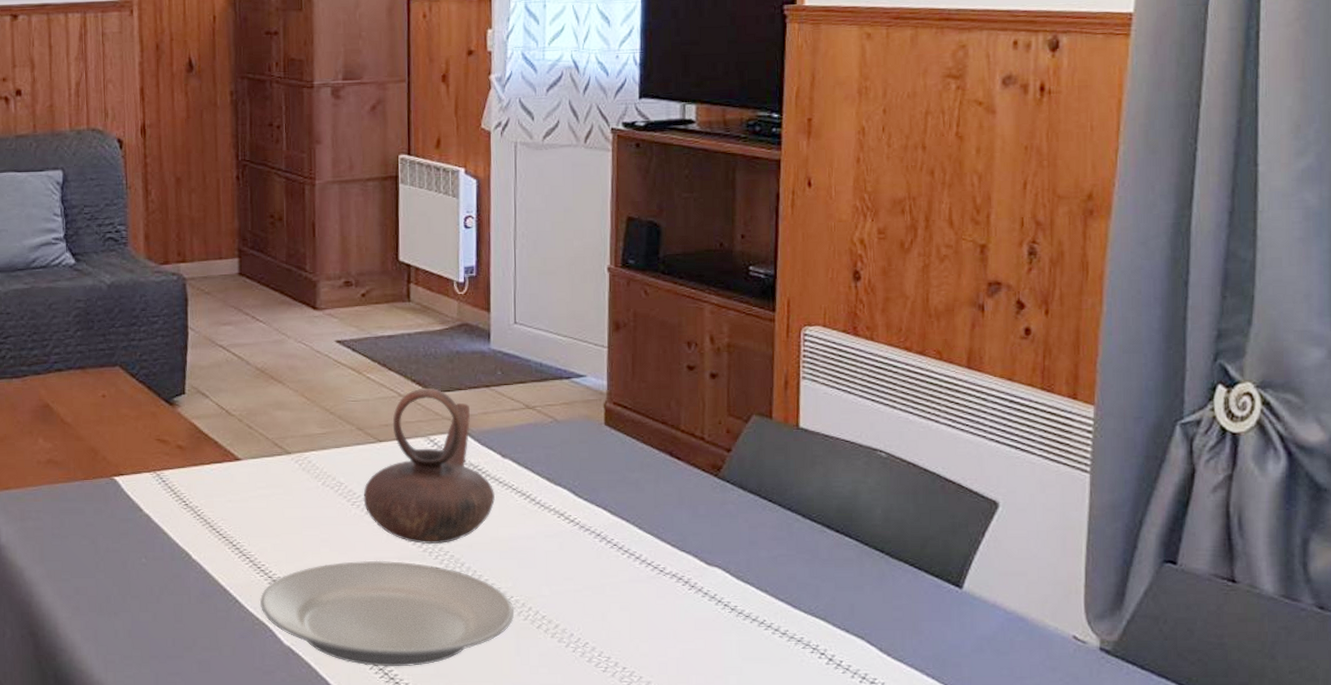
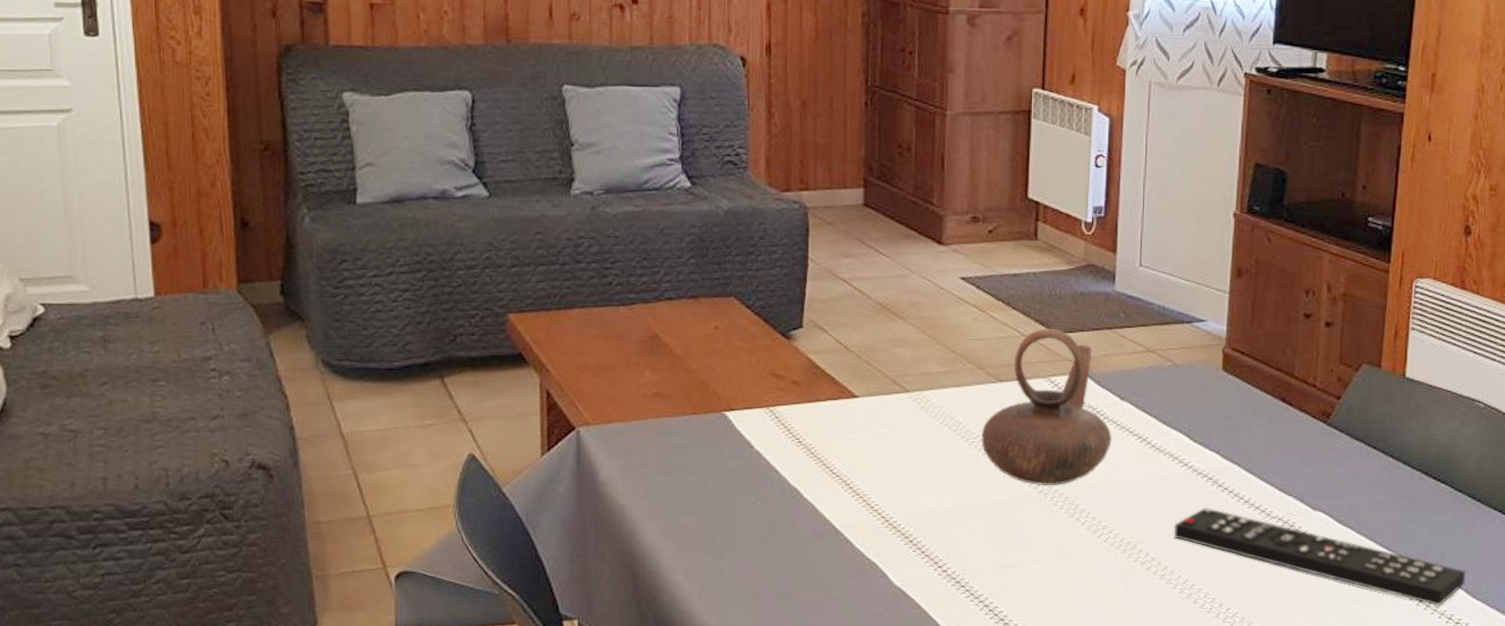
plate: present [259,560,515,667] -> none [871,501,1125,608]
remote control: none [563,564,879,665] -> present [1174,507,1466,606]

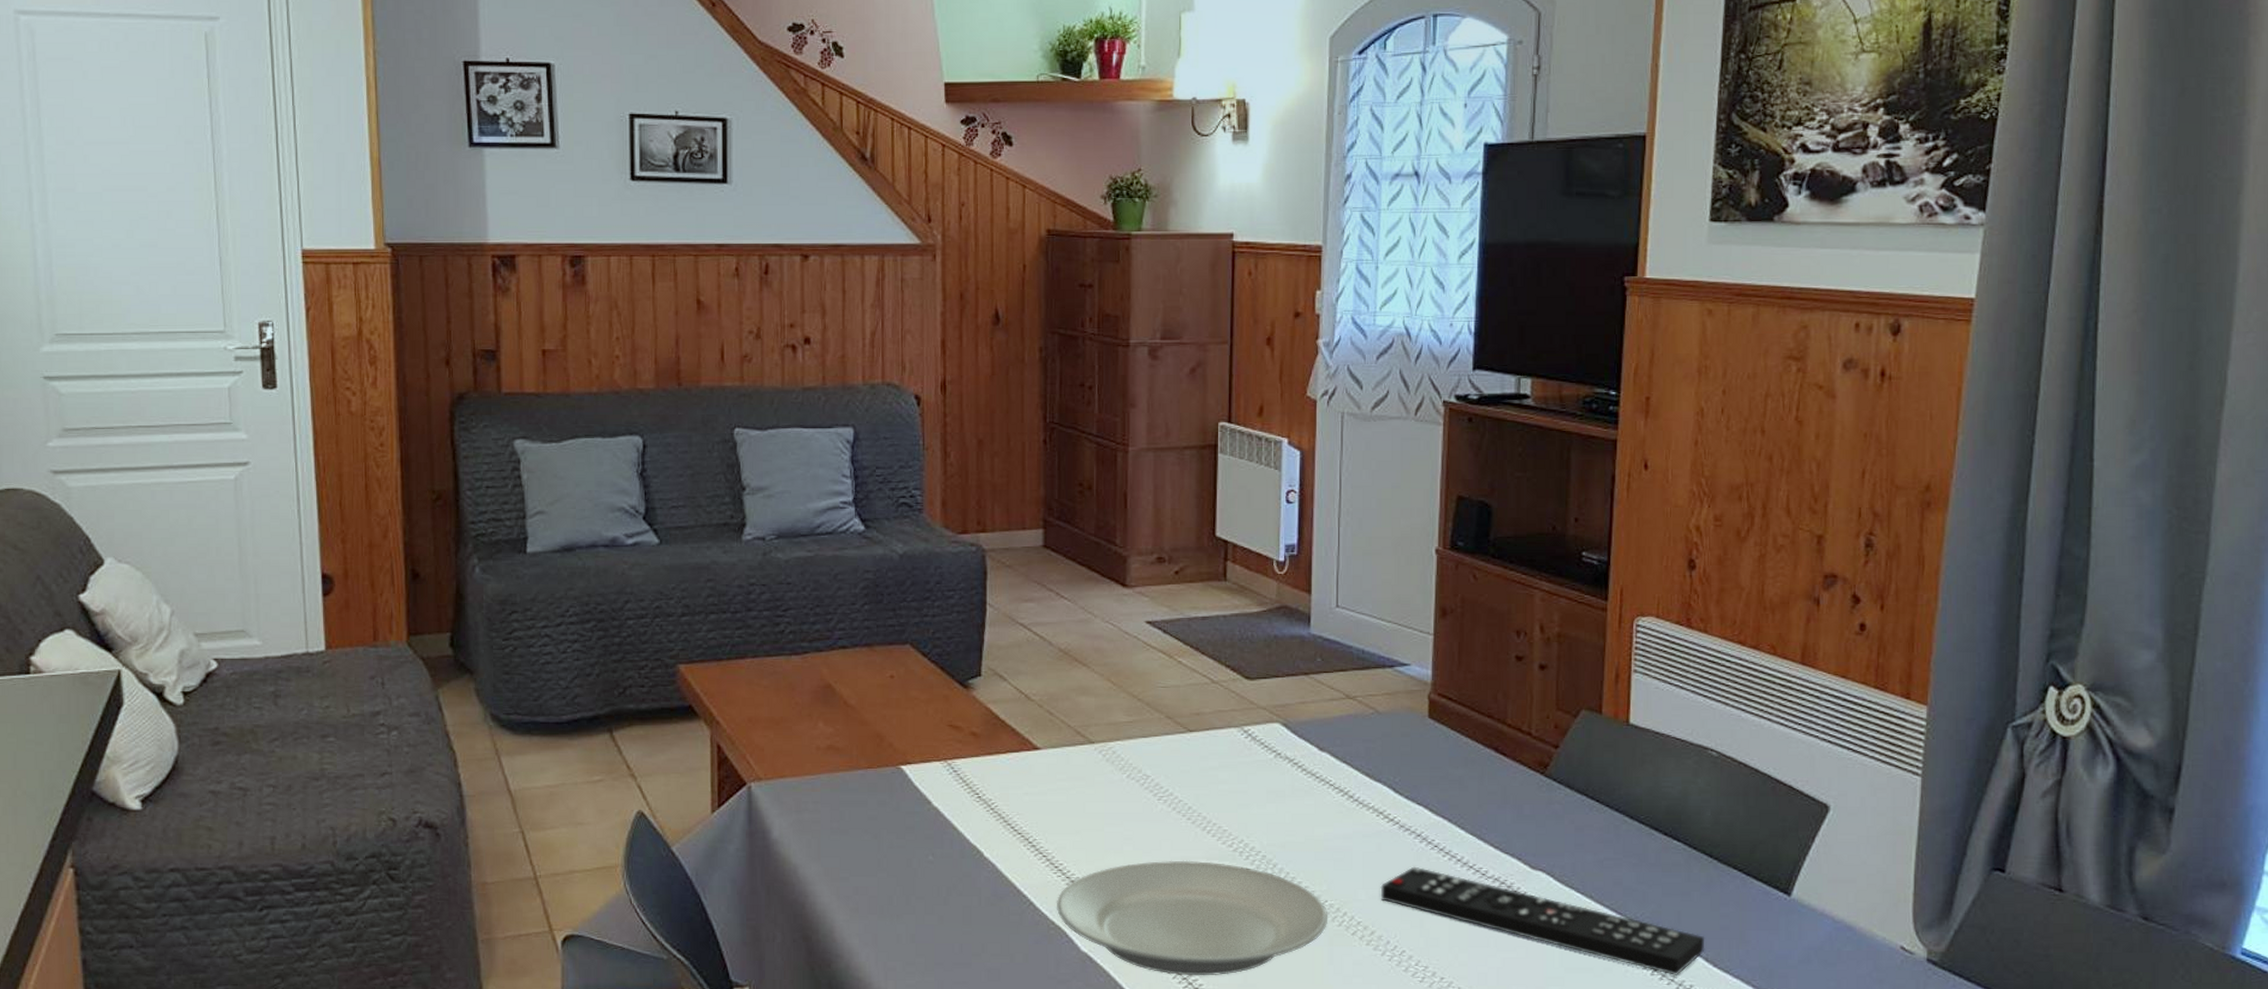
plate: none [871,501,1125,608] -> present [1056,860,1329,976]
teapot: present [981,329,1113,486] -> none [1171,675,1312,844]

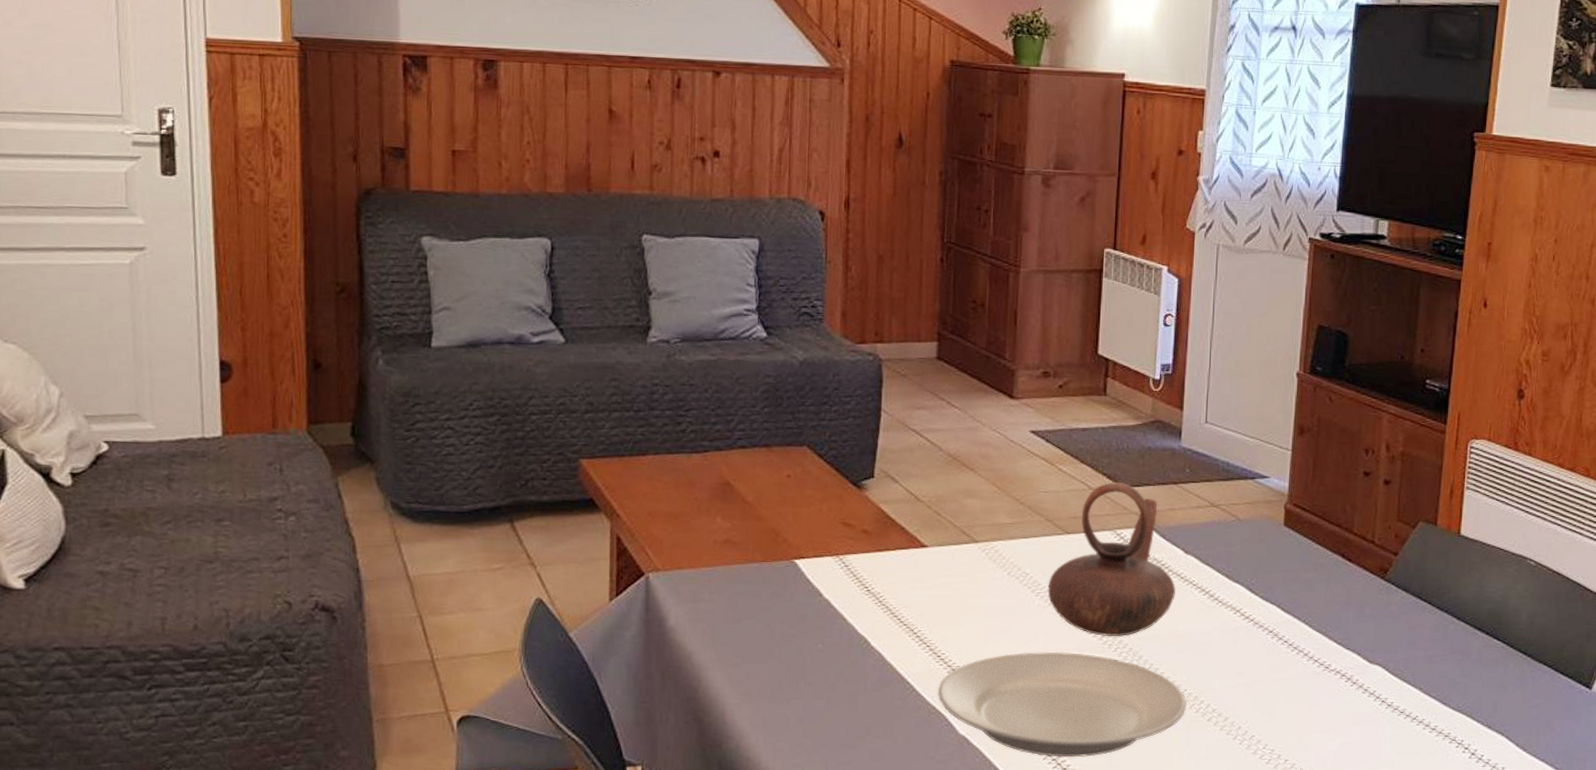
teapot: none [1171,675,1312,844] -> present [1047,482,1177,637]
remote control: present [1380,866,1705,975] -> none [1234,659,1517,759]

